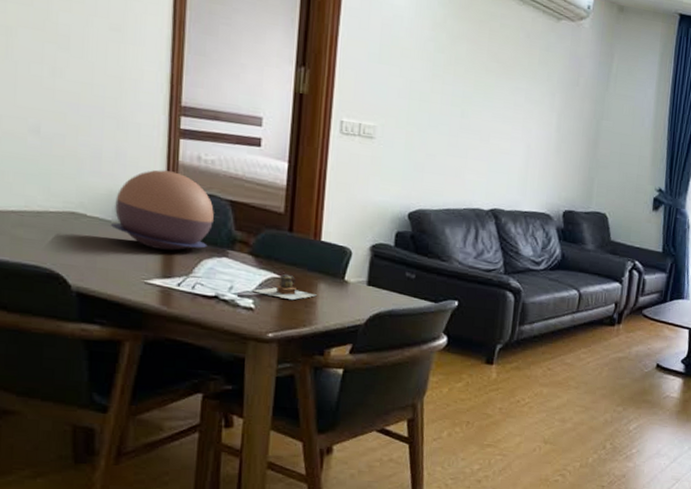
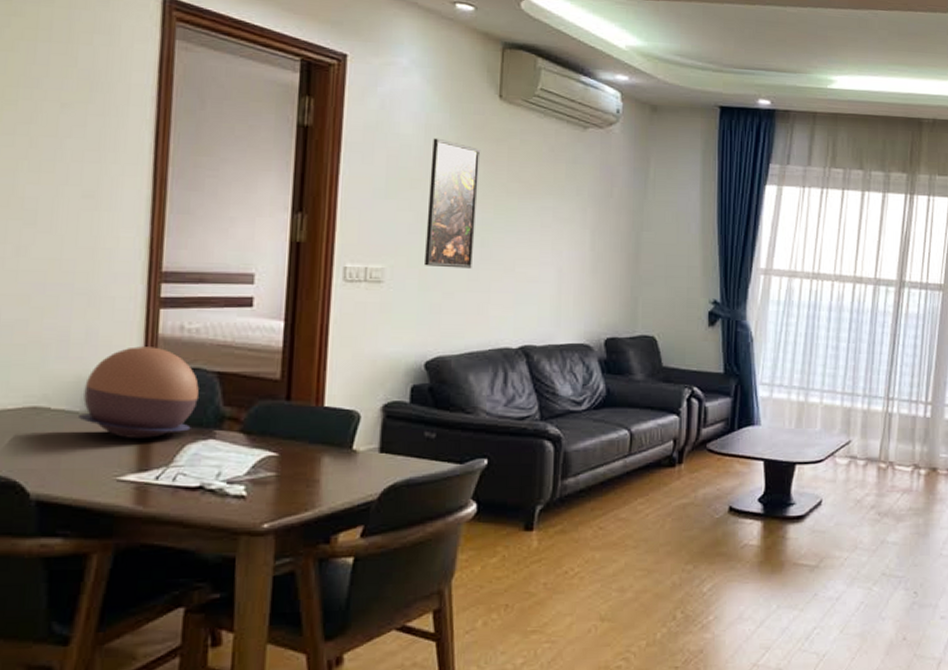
teapot: present [252,273,317,301] -> none [244,450,320,481]
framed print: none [410,12,465,136] -> present [423,138,481,269]

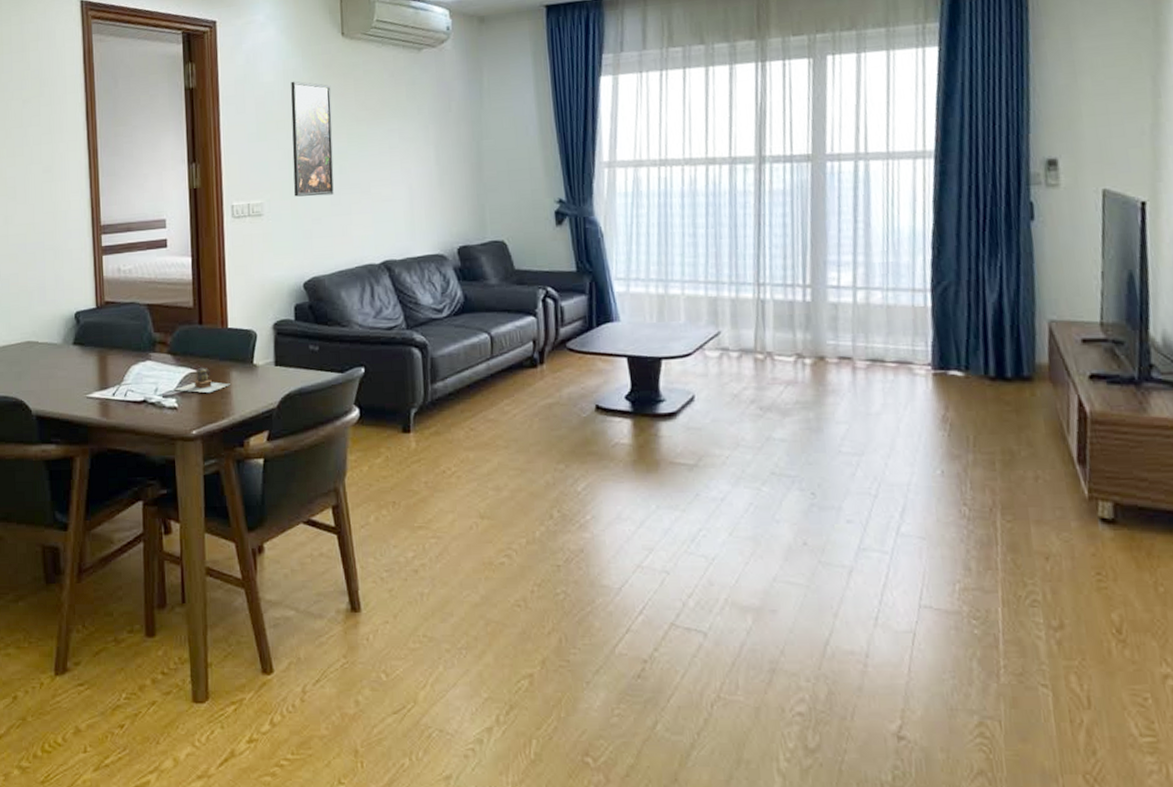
decorative bowl: present [79,346,199,438] -> none [57,287,136,363]
teapot: none [244,450,320,481] -> present [174,367,230,394]

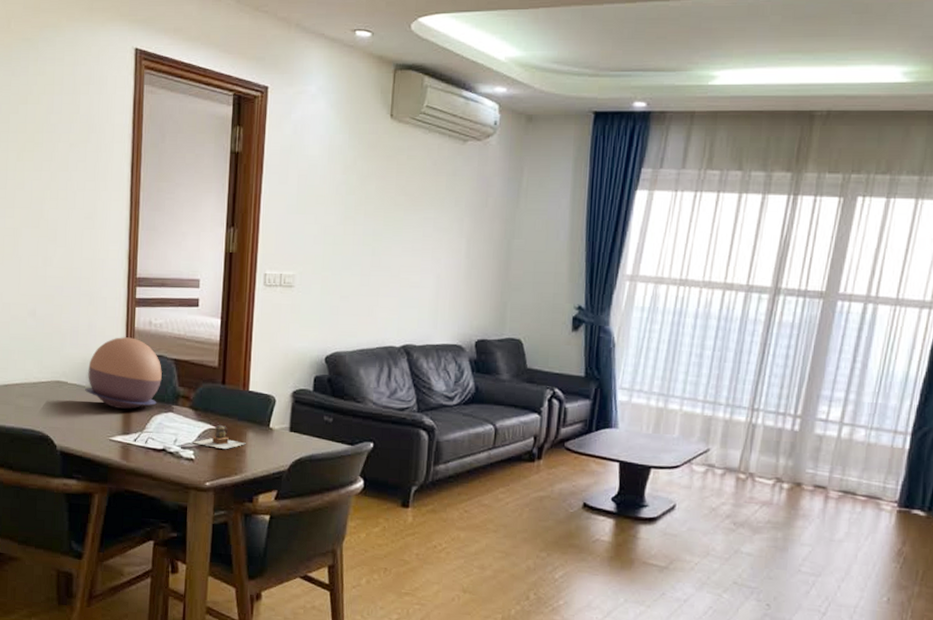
decorative bowl: none [57,287,136,363] -> present [85,337,162,409]
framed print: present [291,81,334,197] -> none [325,157,374,275]

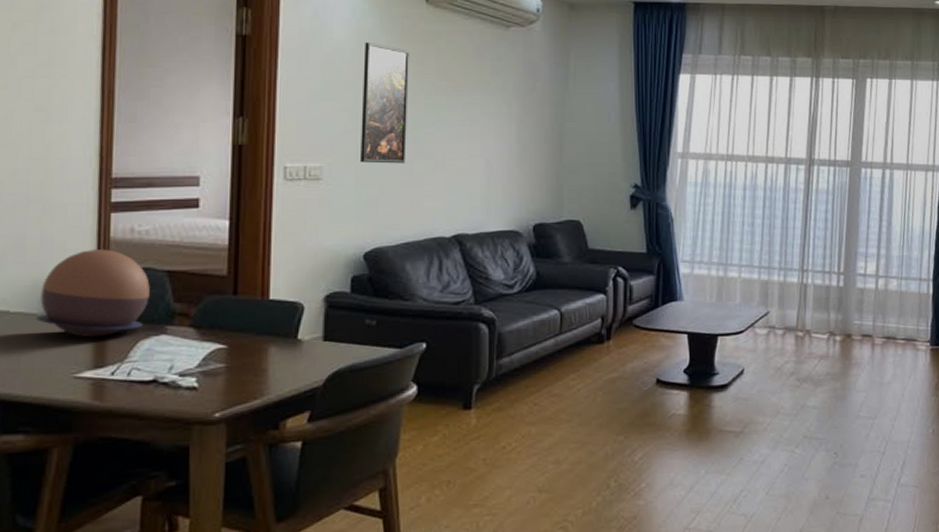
teapot: present [193,424,246,450] -> none [195,342,267,372]
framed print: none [325,157,374,275] -> present [359,42,410,164]

